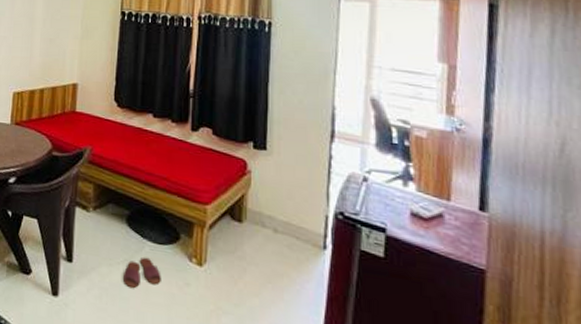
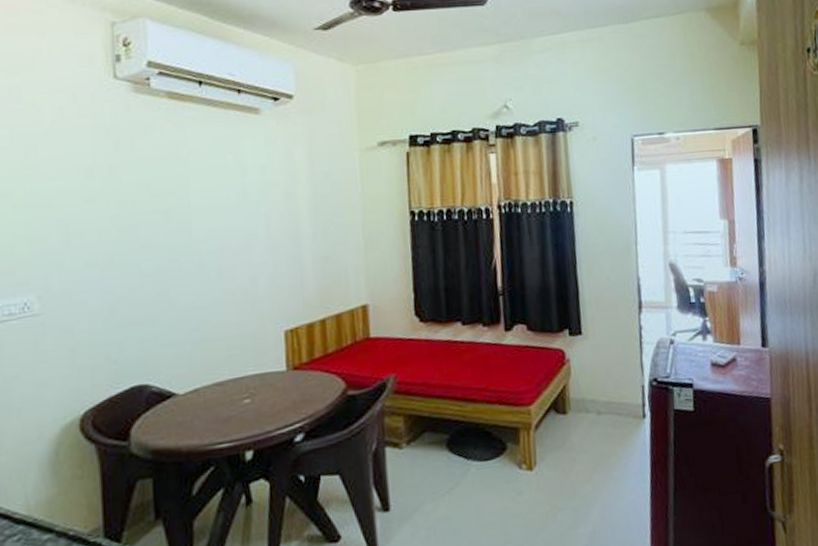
slippers: present [122,257,161,289] -> none [450,478,493,517]

